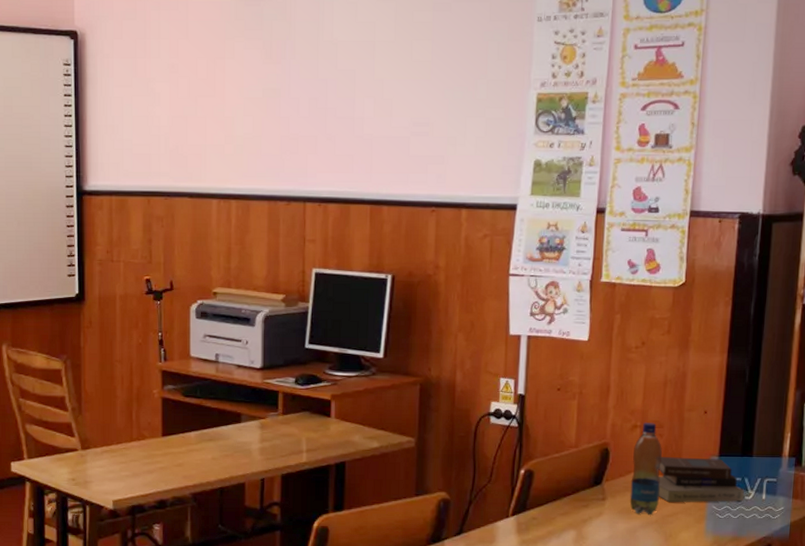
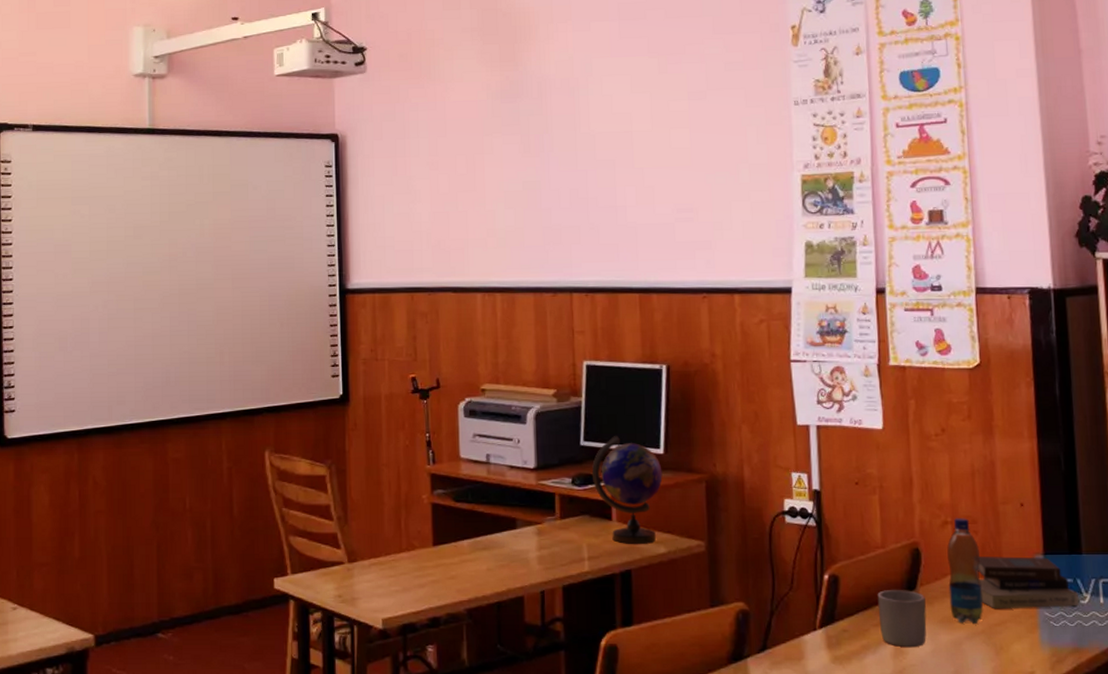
globe: none [315,340,381,439] -> present [592,436,663,544]
mug: none [565,484,609,534] -> present [877,590,927,648]

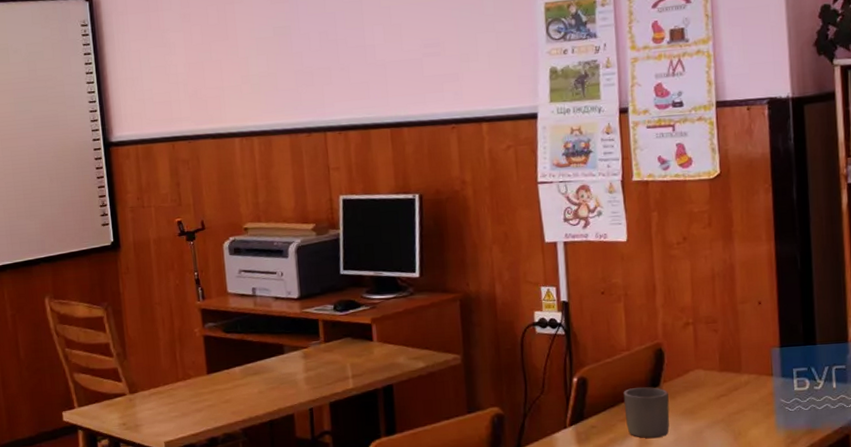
globe: present [592,436,663,544] -> none [352,263,419,362]
bottle: present [947,517,983,624] -> none [689,318,723,414]
books: present [978,556,1079,610] -> none [718,350,813,400]

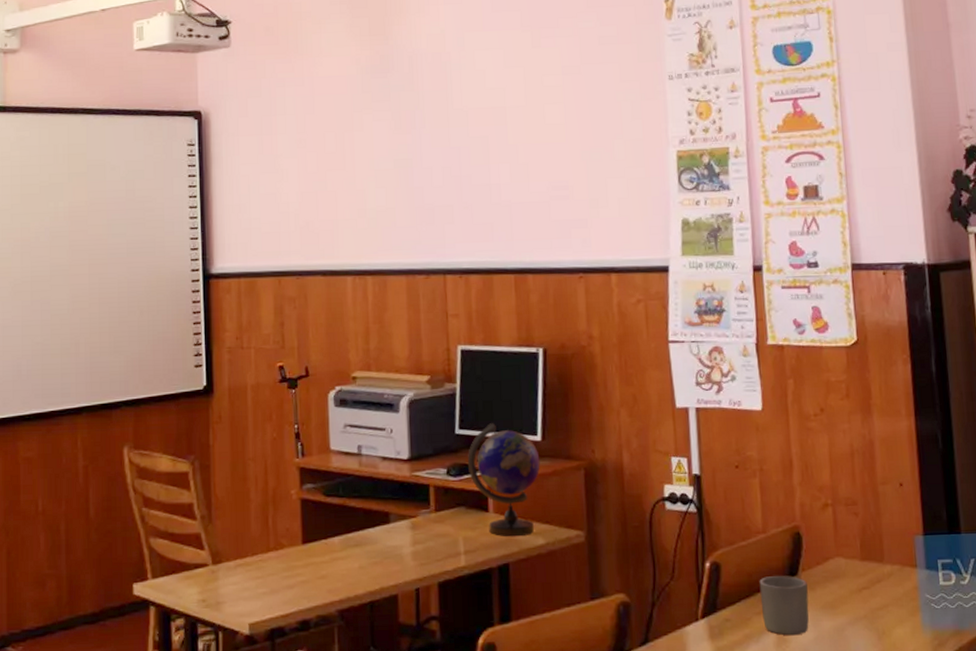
globe: none [352,263,419,362] -> present [468,423,540,536]

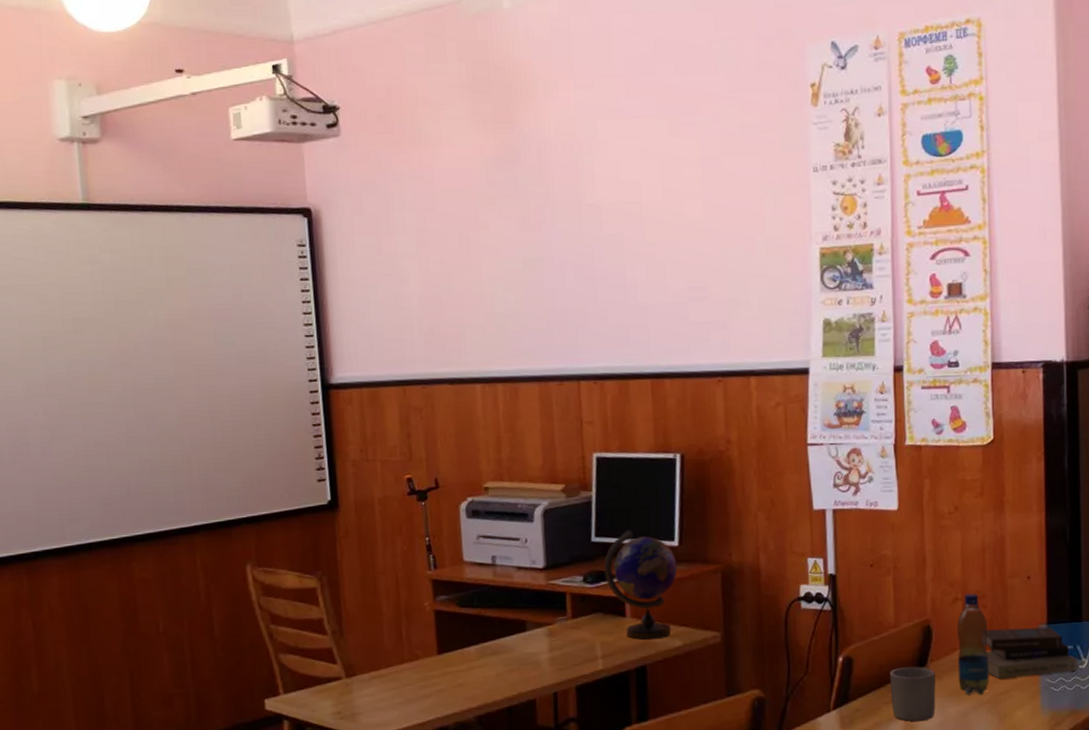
bottle: none [828,499,865,609] -> present [957,593,989,695]
books: none [859,538,959,593] -> present [985,627,1078,680]

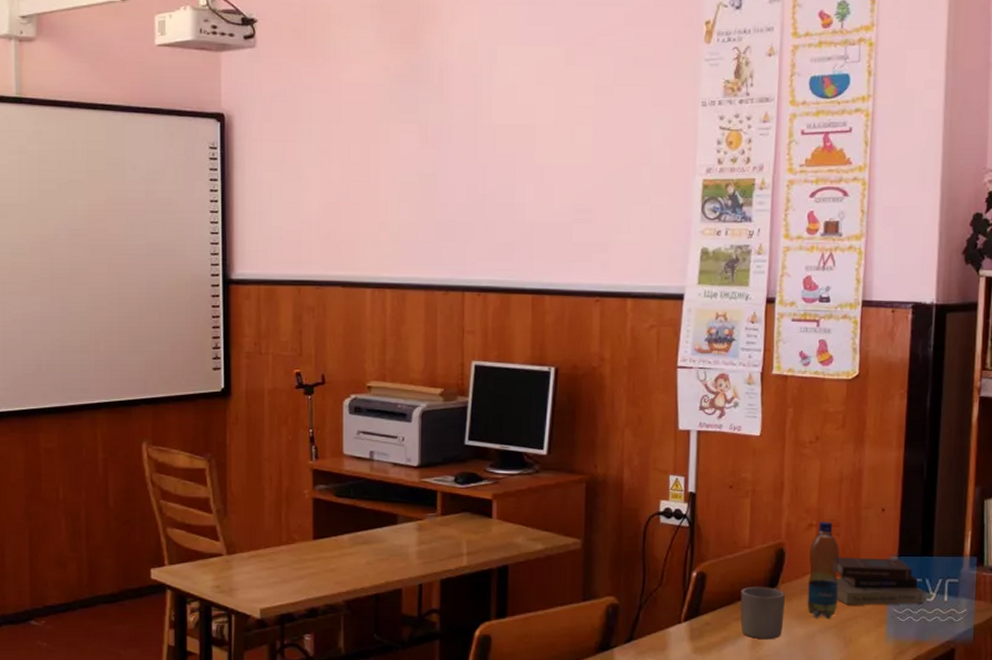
globe: present [604,530,678,640] -> none [475,436,544,541]

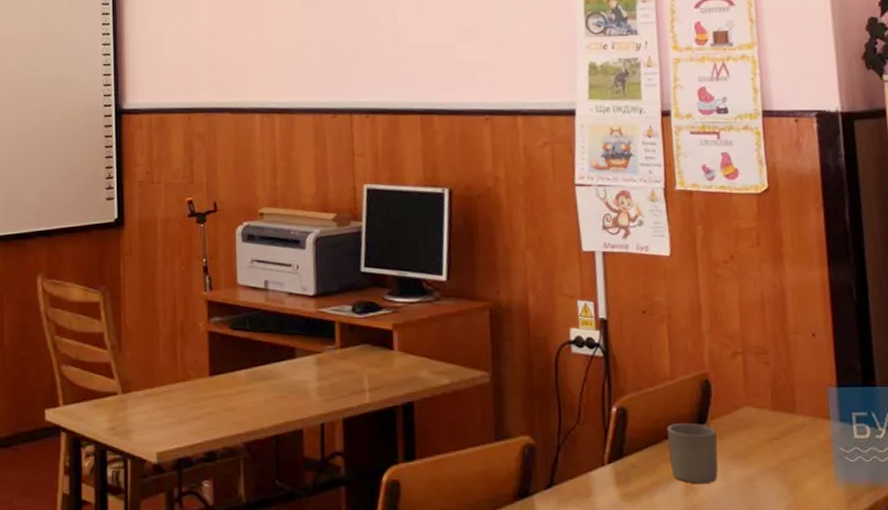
bottle: present [807,520,839,618] -> none [738,347,776,459]
books: present [836,557,925,606] -> none [770,389,874,444]

